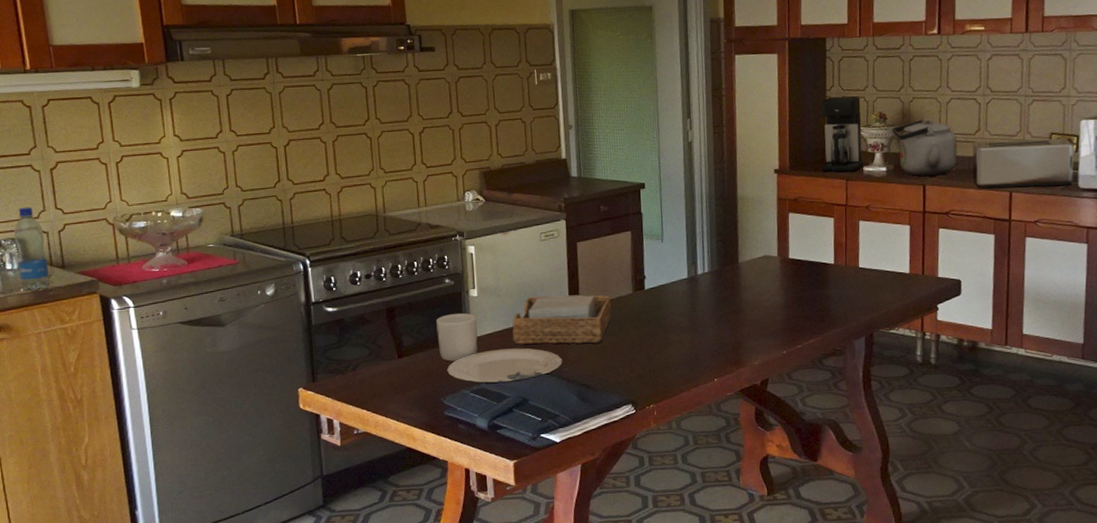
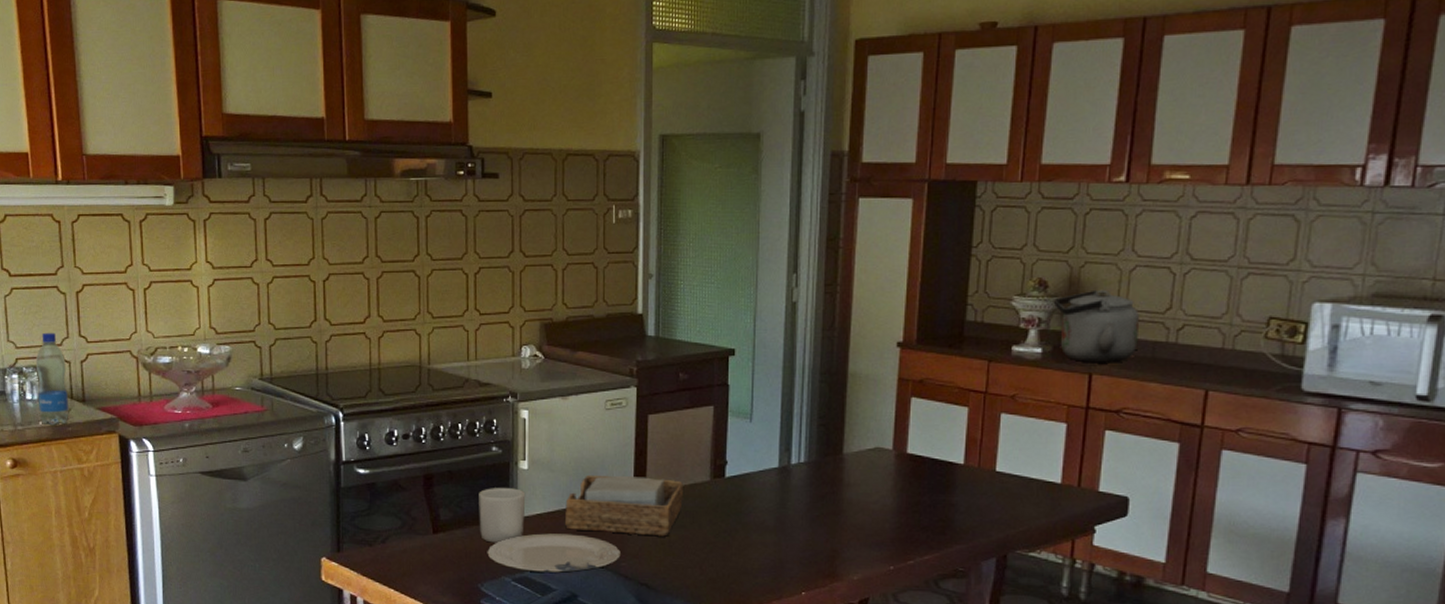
coffee maker: present [821,96,863,173] -> none [958,255,1016,353]
toaster: present [972,138,1075,189] -> none [1157,323,1302,387]

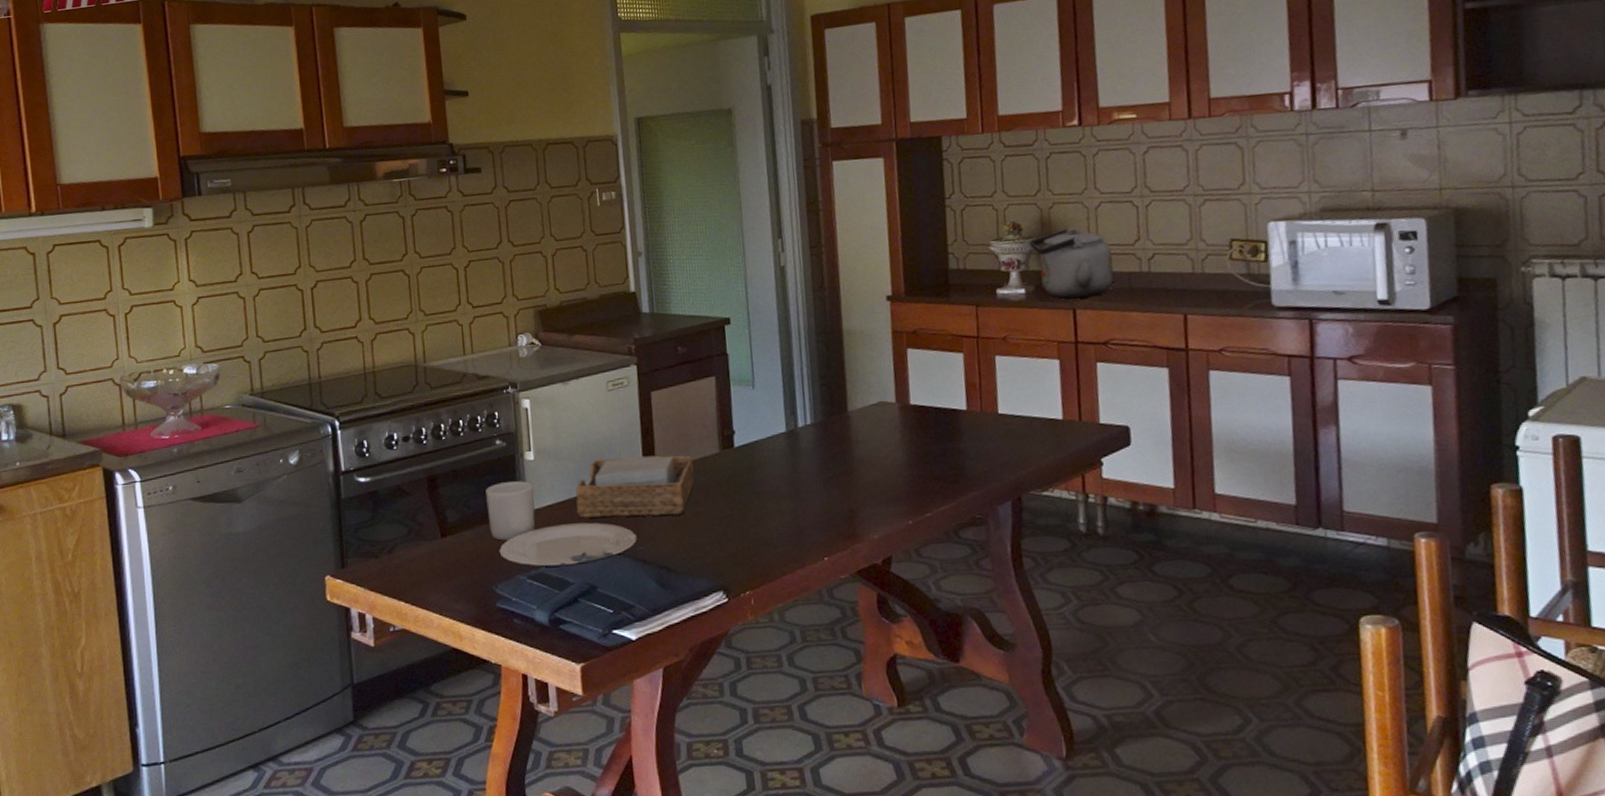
bottle: present [35,332,69,426] -> none [11,367,49,466]

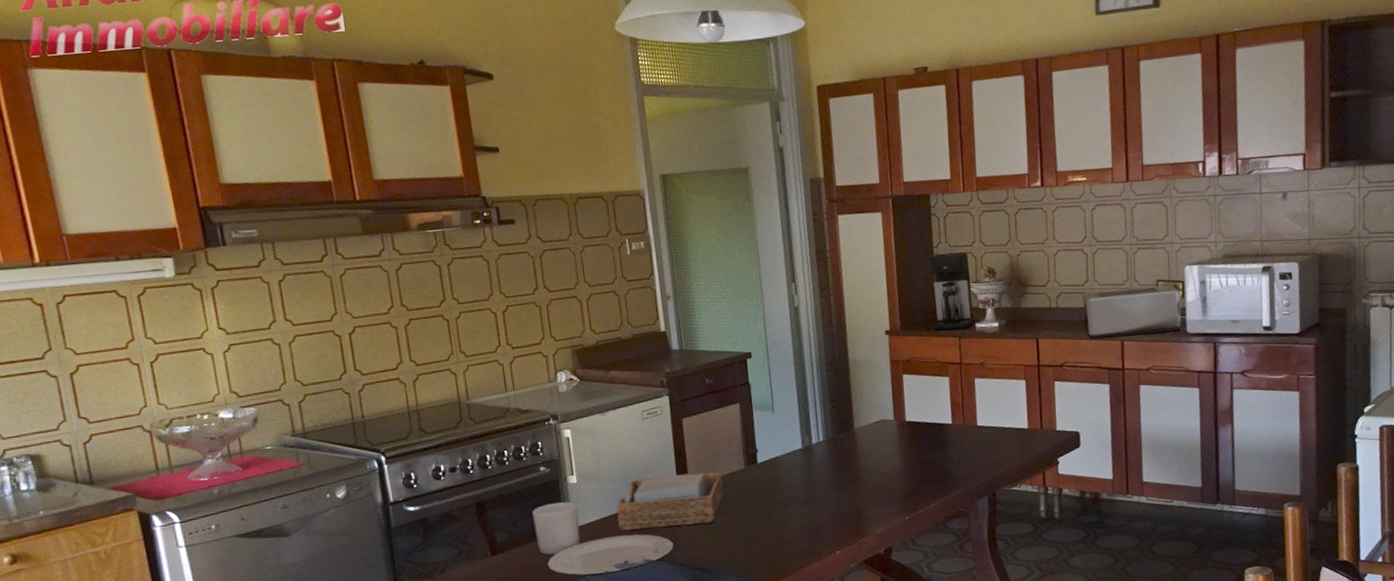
coffee maker: none [940,204,996,298] -> present [929,252,975,331]
kettle: present [1030,227,1114,299] -> none [1002,271,1069,331]
toaster: none [1132,244,1267,312] -> present [1082,284,1184,340]

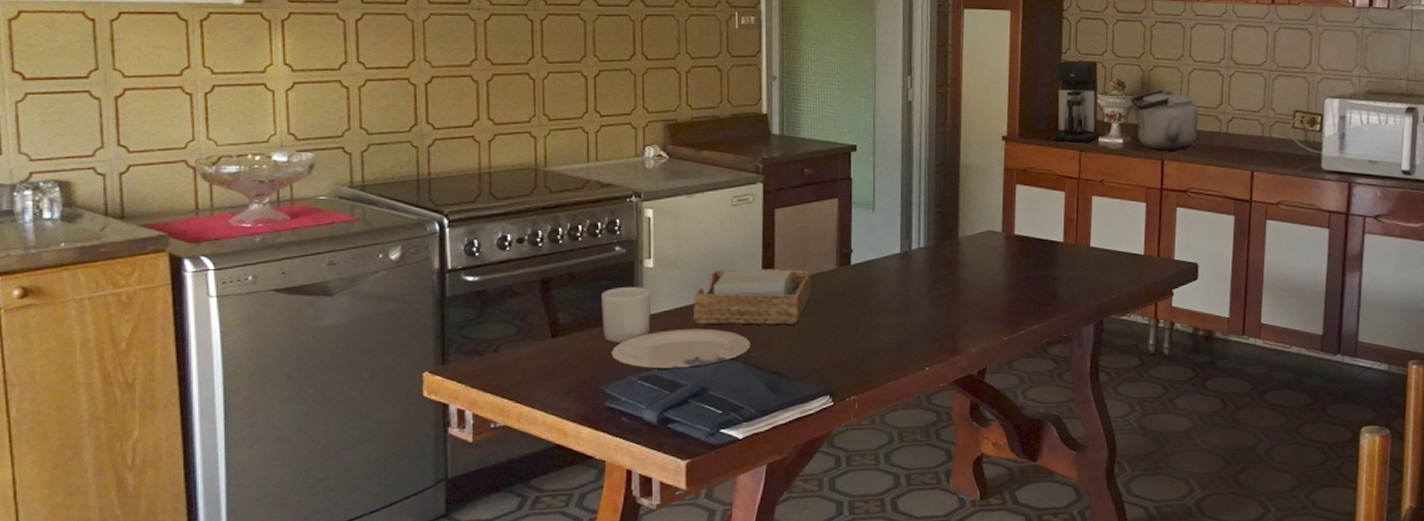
kettle: none [1002,271,1069,331] -> present [1131,89,1198,151]
toaster: present [1082,284,1184,340] -> none [1213,116,1319,167]

